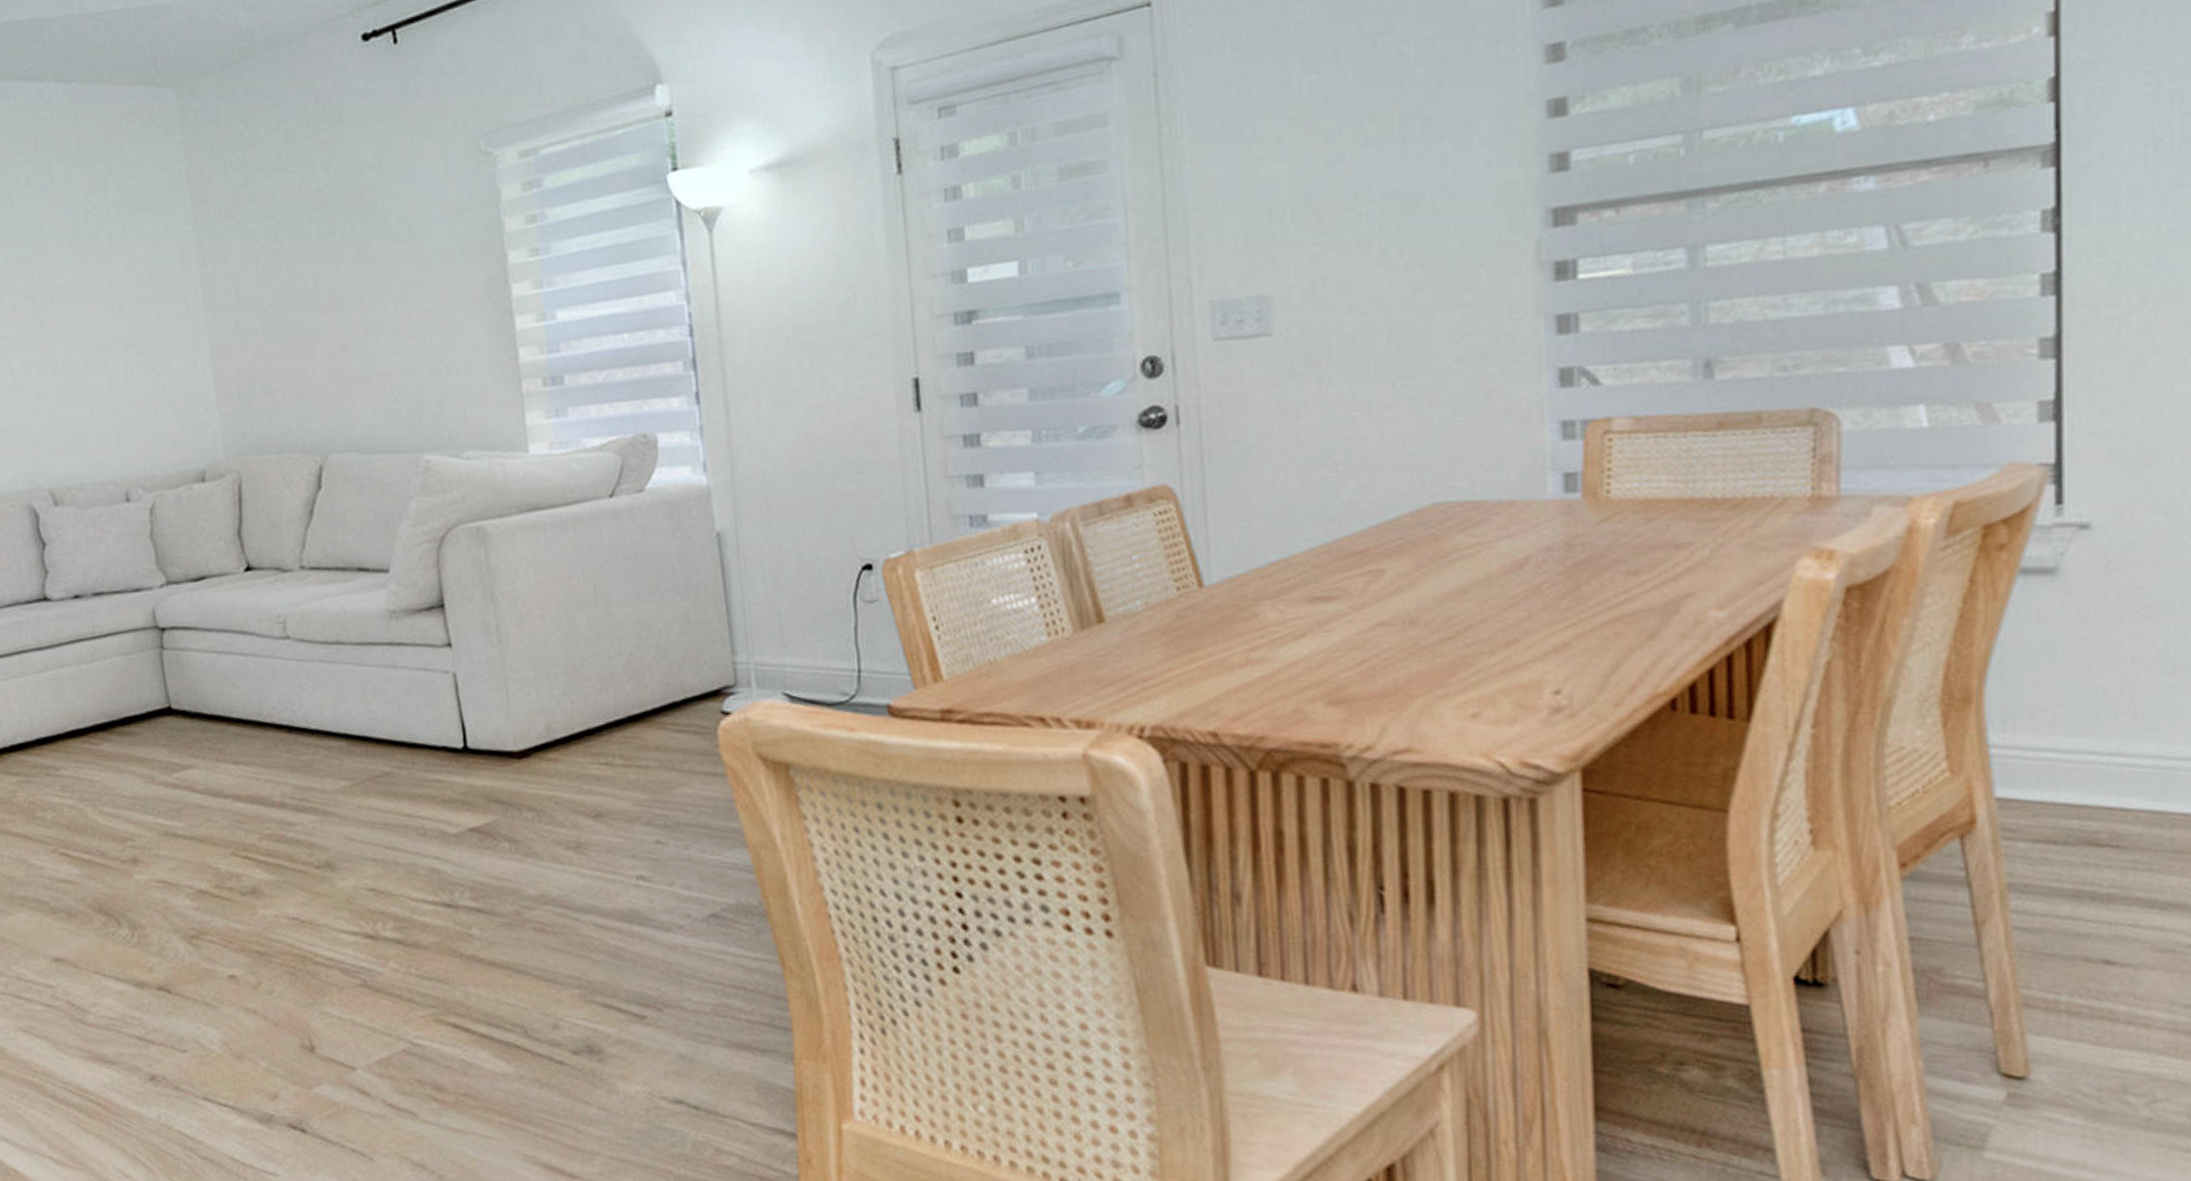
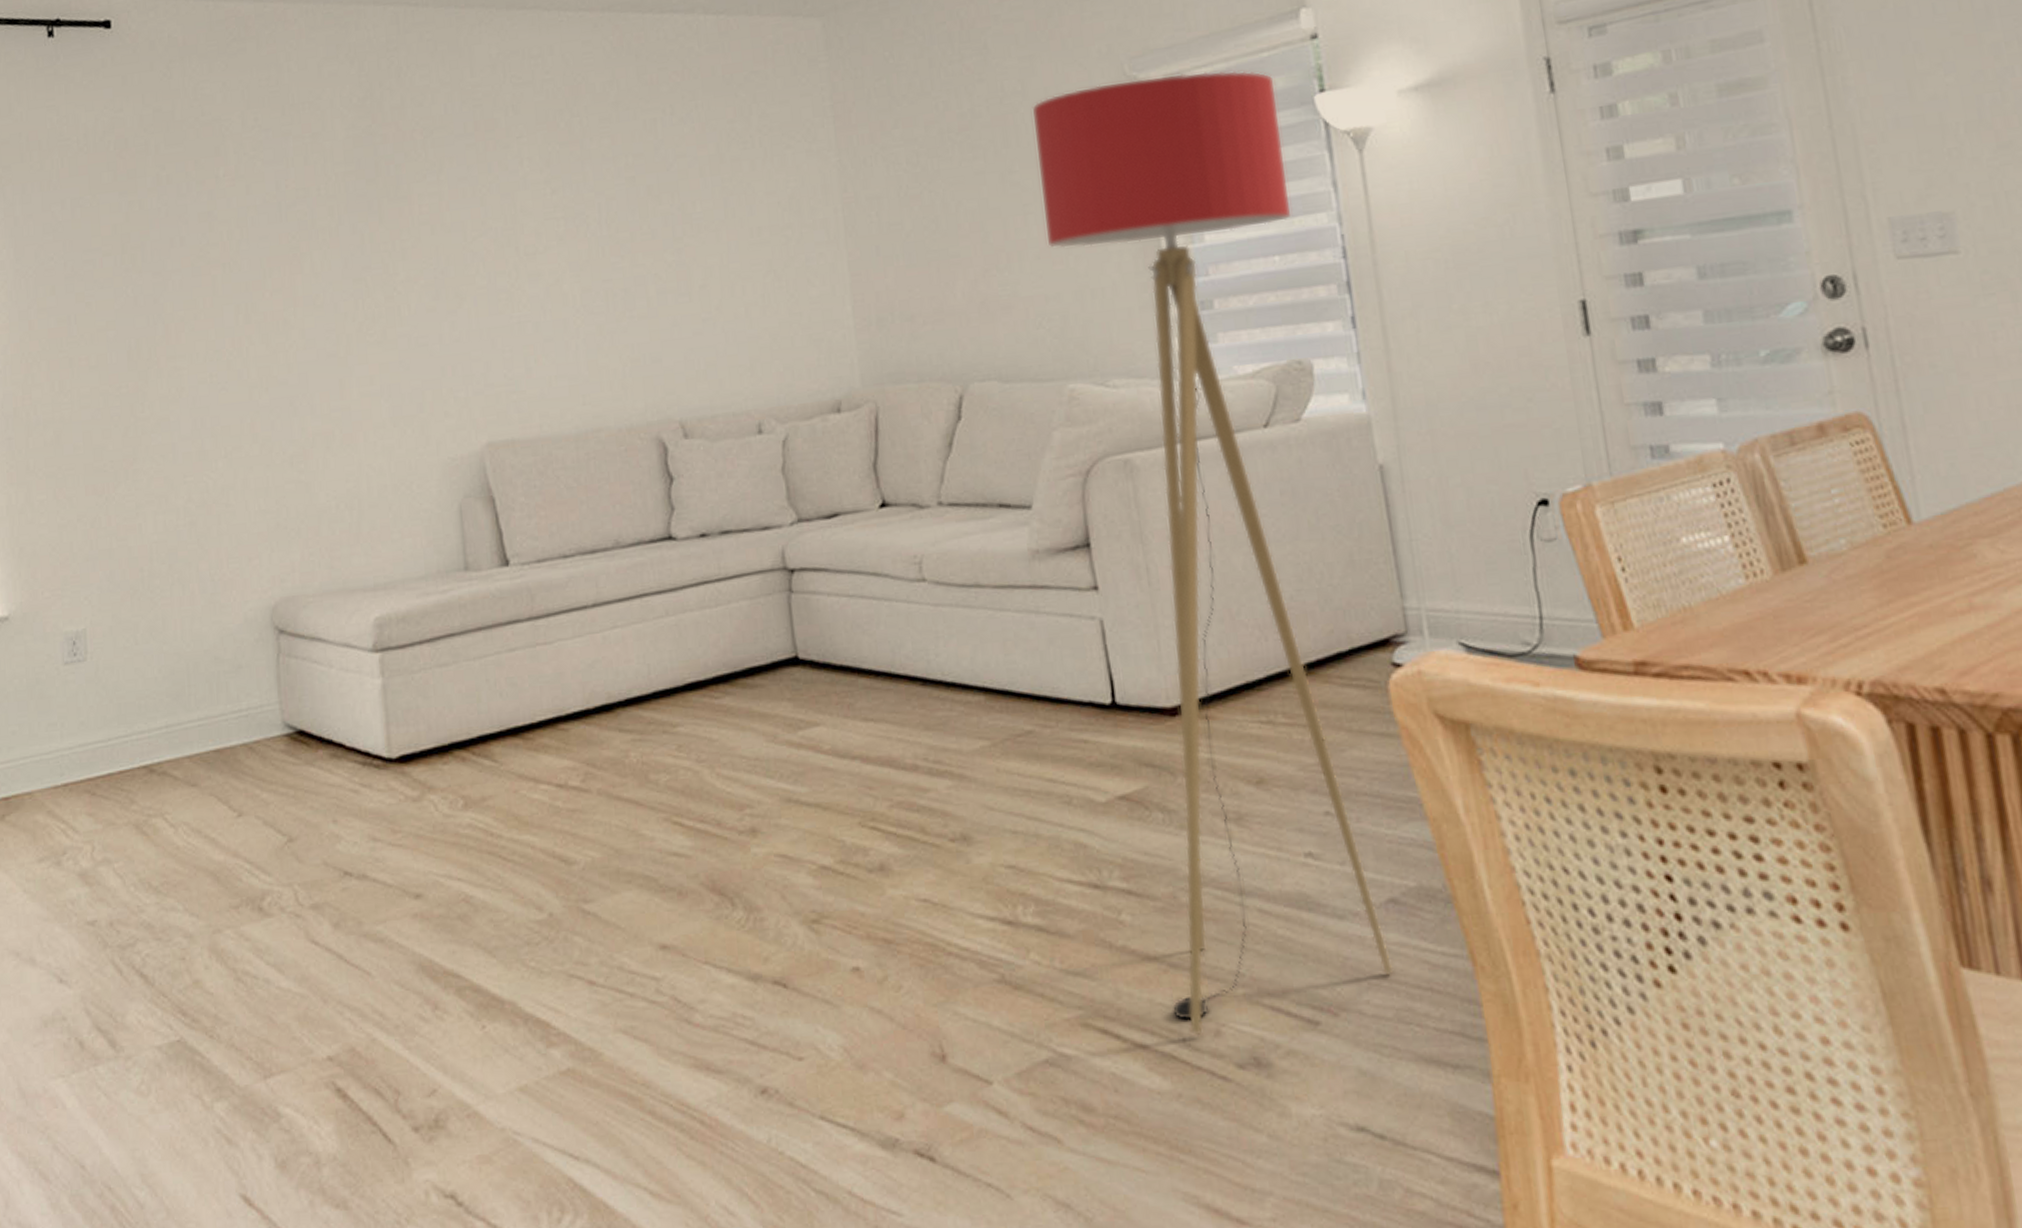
floor lamp: none [388,148,712,1029] -> present [1031,70,1394,1036]

